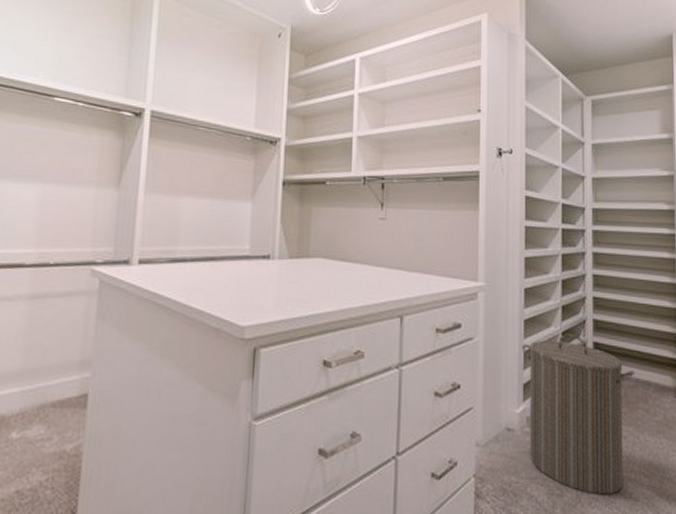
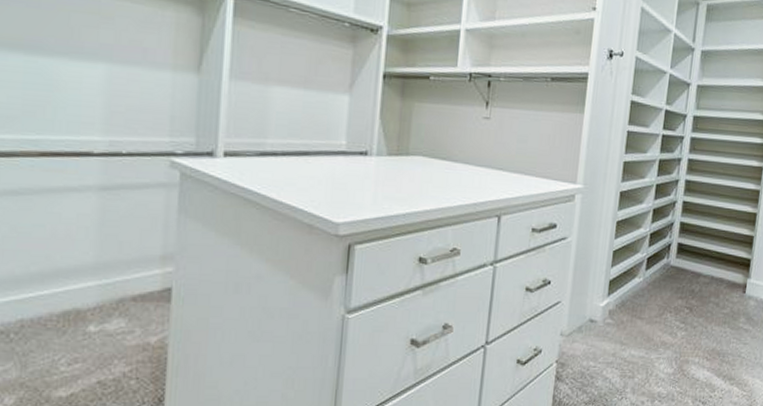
laundry hamper: present [522,333,635,495] -> none [608,235,712,376]

